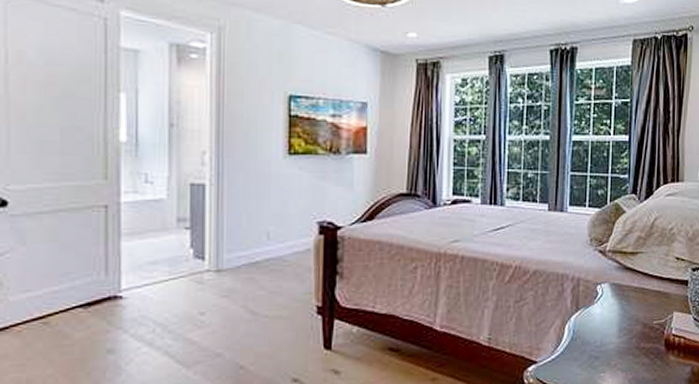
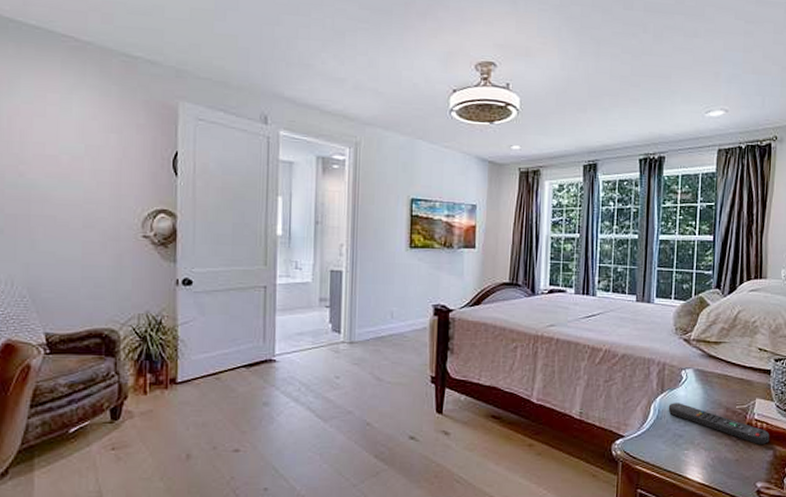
remote control: none [583,321,688,361] -> present [668,403,770,444]

